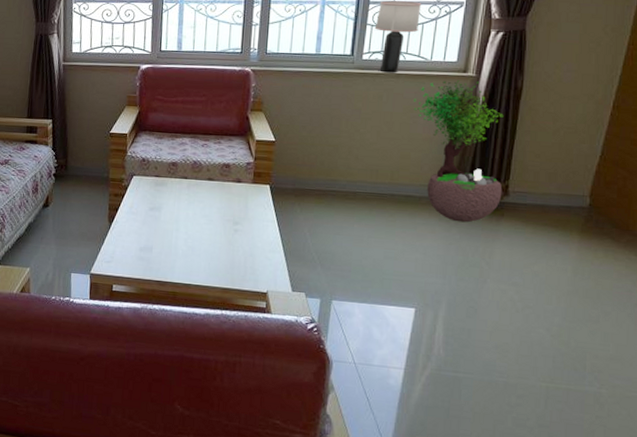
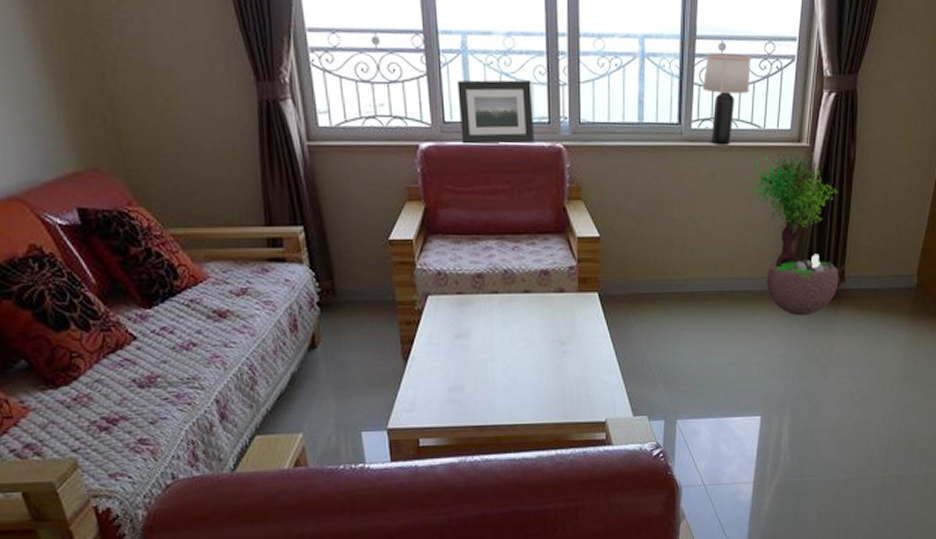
picture frame: none [172,21,230,68] -> present [457,79,534,145]

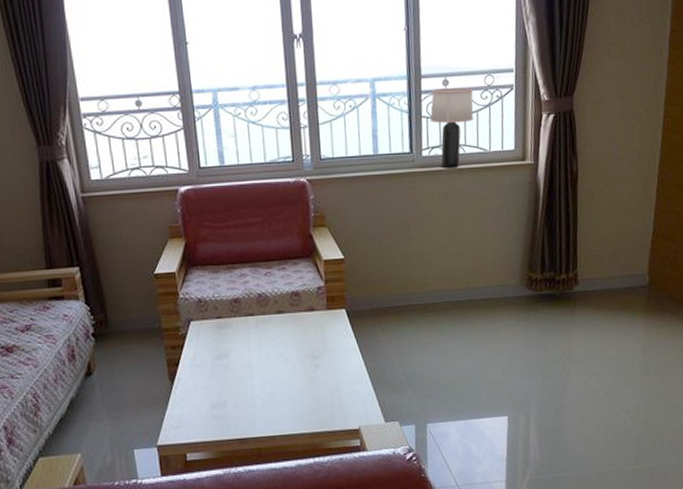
picture frame: present [457,79,534,145] -> none [210,126,281,186]
potted tree: present [749,152,839,316] -> none [479,169,573,319]

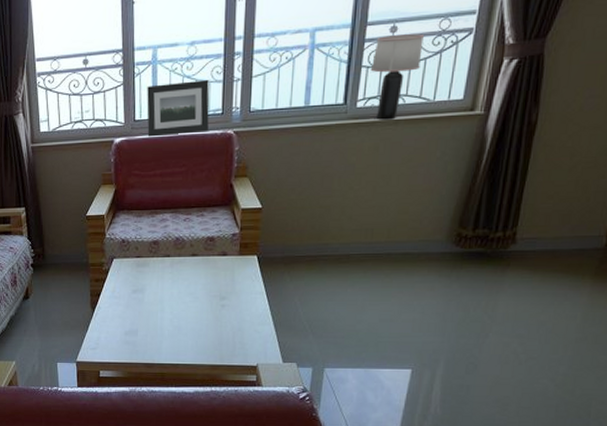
picture frame: none [210,126,281,186] -> present [147,80,210,137]

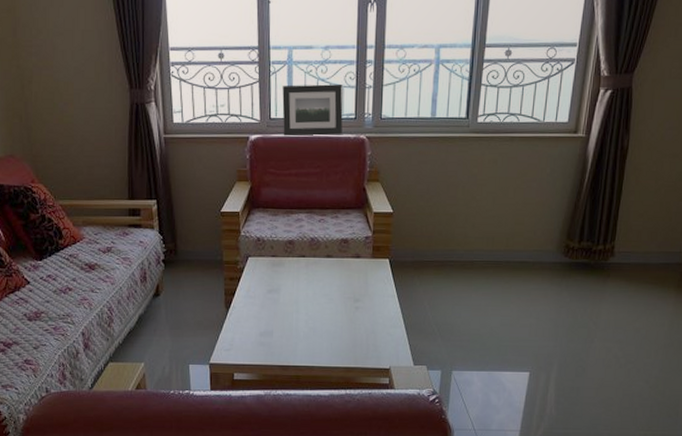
table lamp: present [370,33,425,121] -> none [489,58,535,137]

